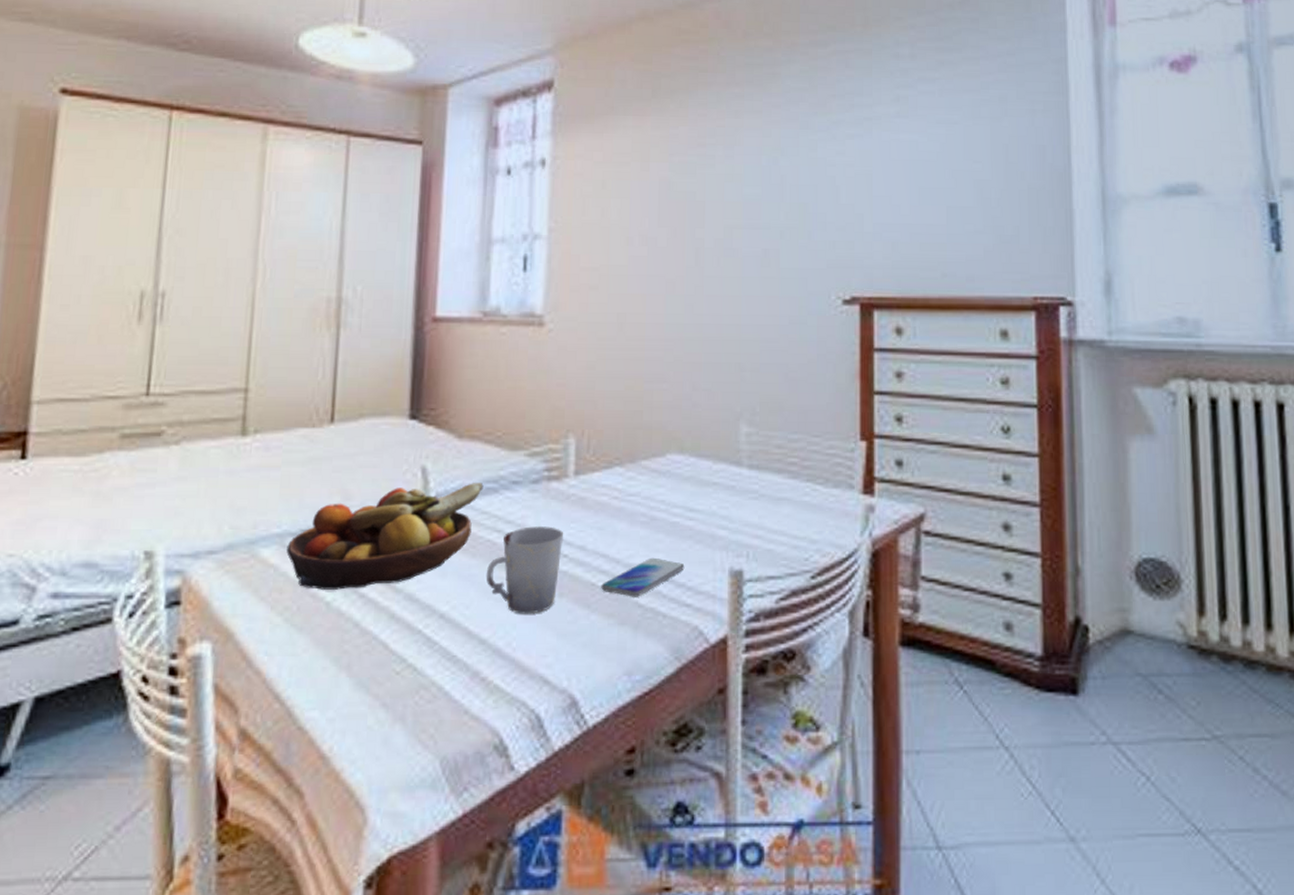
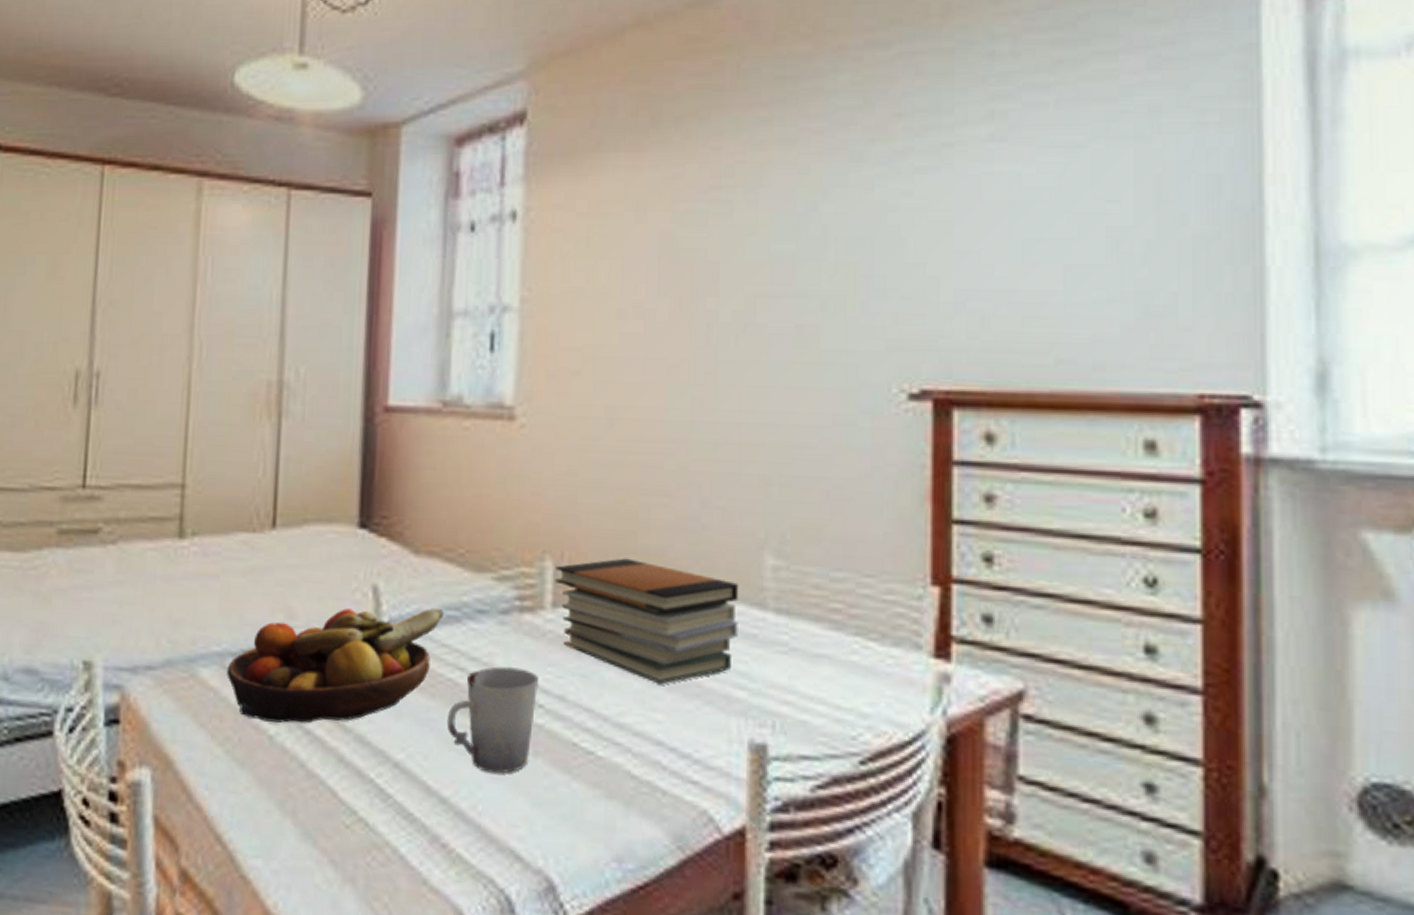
book stack: none [577,432,721,531] -> present [555,558,739,685]
smartphone: present [601,557,685,597] -> none [584,717,691,766]

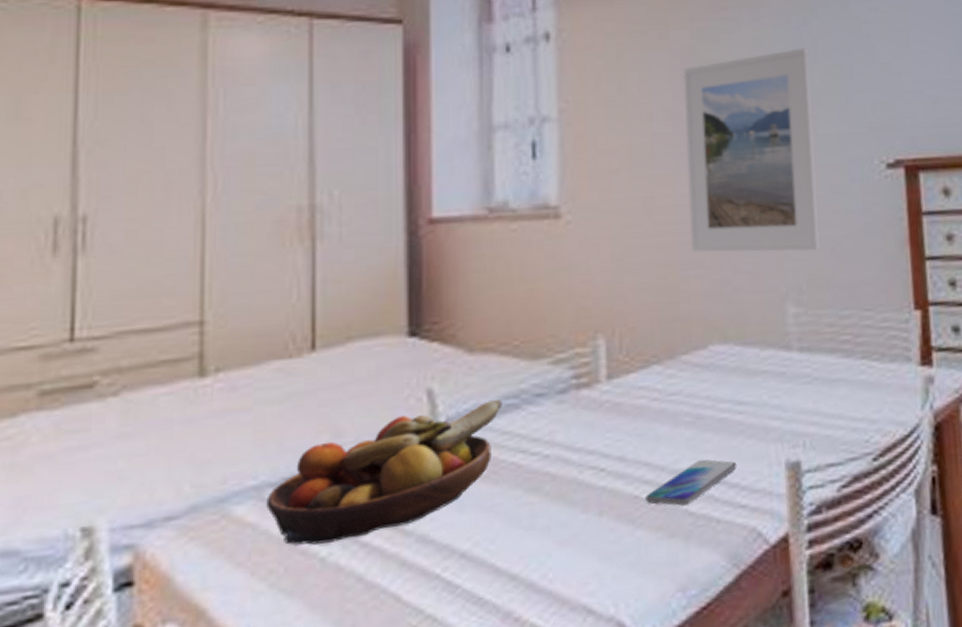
cup: present [446,666,539,774] -> none [512,439,600,541]
book stack: present [555,558,739,685] -> none [608,325,770,429]
smartphone: none [584,717,691,766] -> present [645,459,737,506]
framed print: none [655,238,817,493] -> present [682,47,821,252]

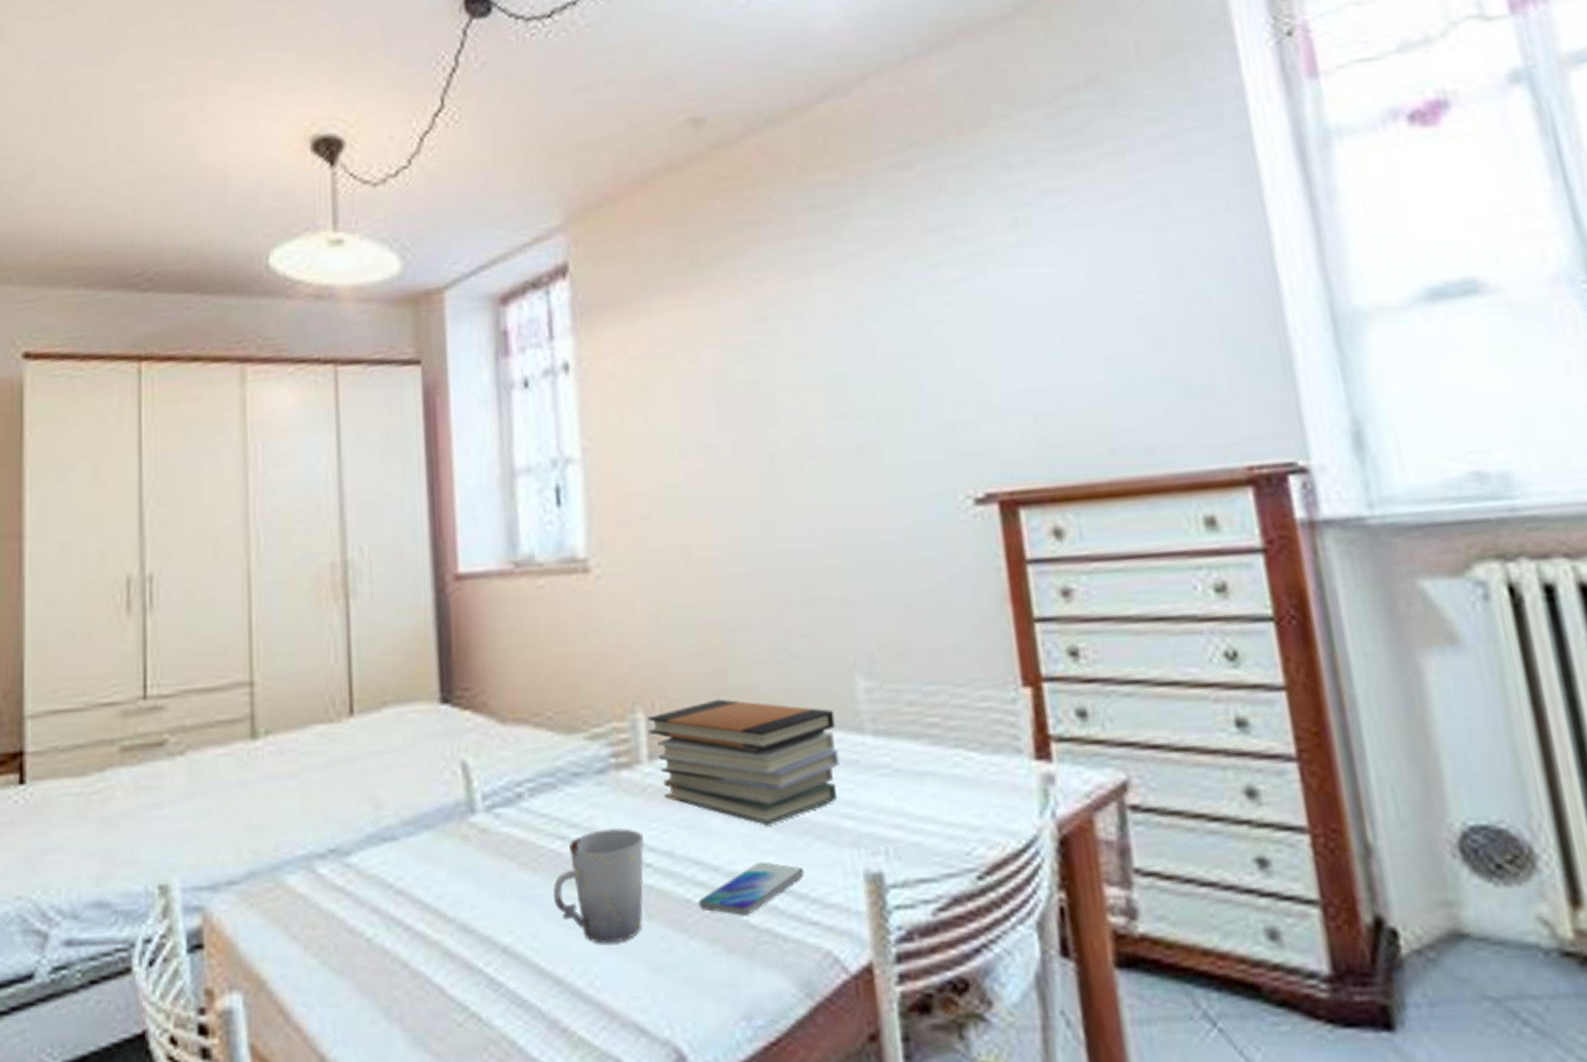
fruit bowl: present [266,400,502,546] -> none [315,778,538,923]
cup: none [512,439,600,541] -> present [552,828,644,944]
book stack: none [608,325,770,429] -> present [647,699,840,826]
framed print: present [682,47,821,252] -> none [716,358,894,612]

